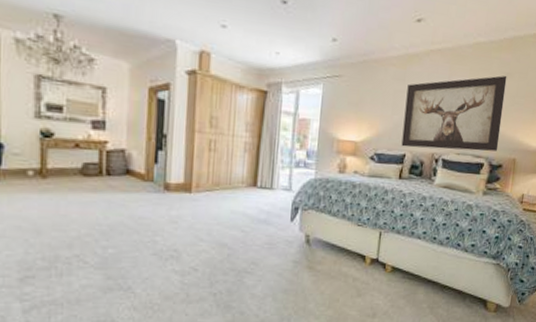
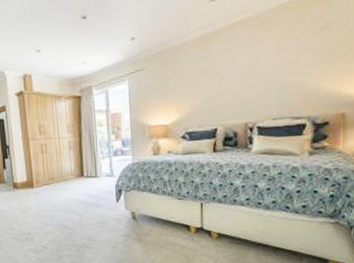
wall art: present [401,75,507,152] -> none [210,29,323,122]

